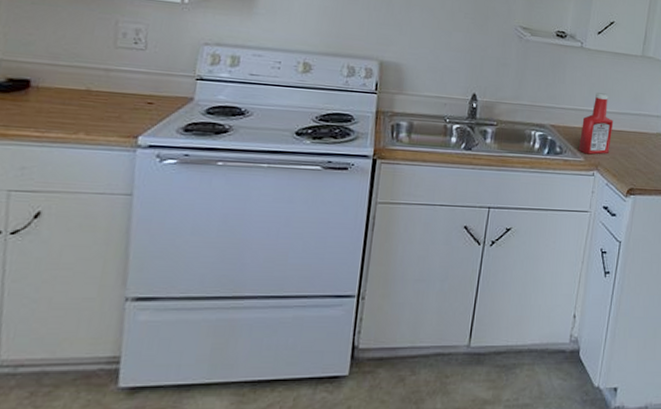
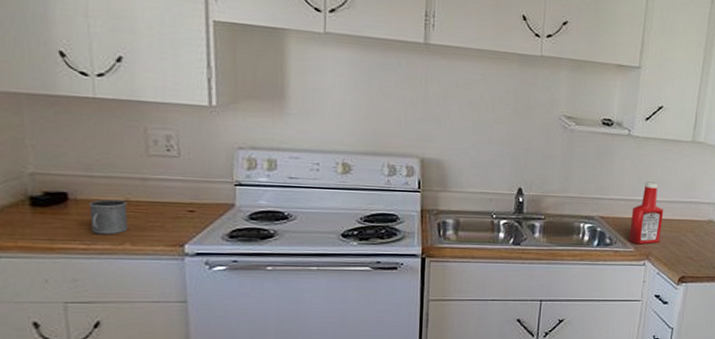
mug: none [48,88,87,124] -> present [89,199,129,235]

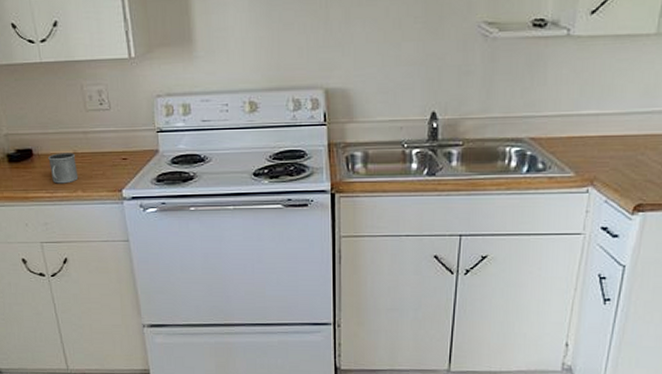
ketchup bottle: present [629,181,664,245] -> none [568,91,615,168]

